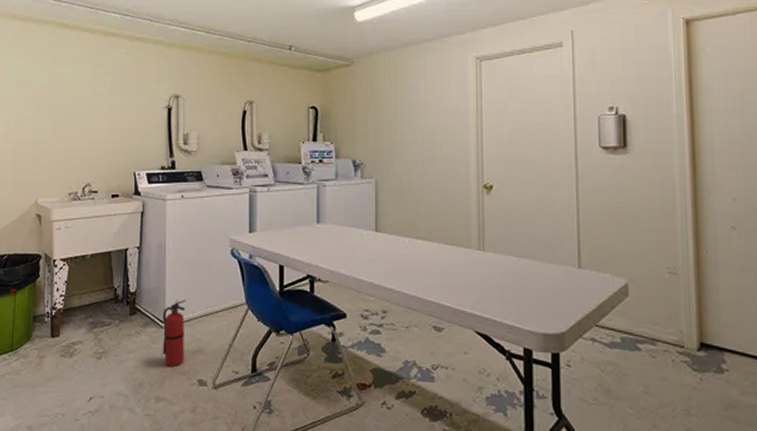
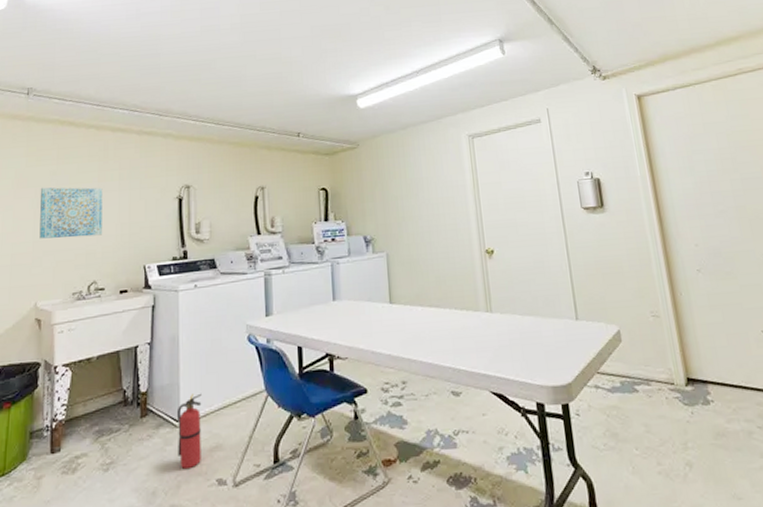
wall art: none [38,88,96,140] -> present [39,187,103,239]

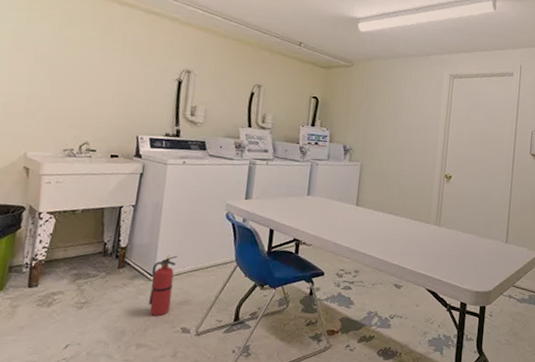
wall art: present [39,187,103,239] -> none [35,44,104,101]

